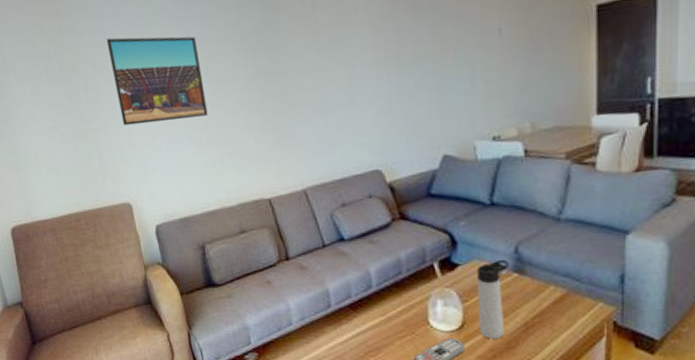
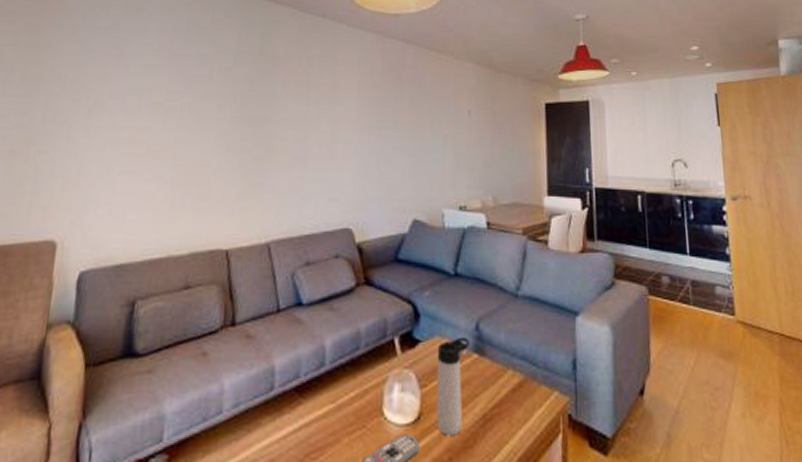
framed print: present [106,36,208,126] -> none [77,60,186,153]

